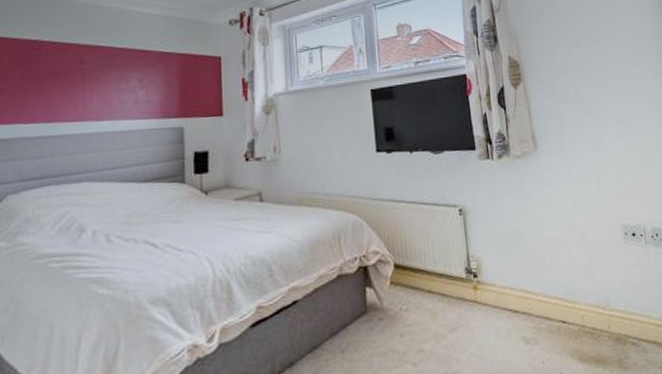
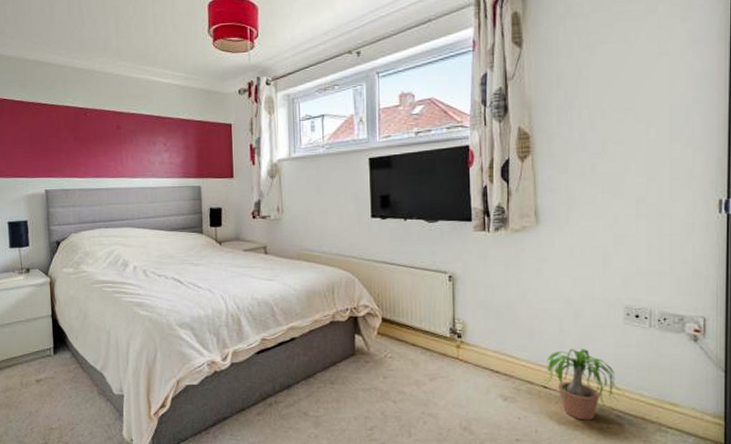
potted plant: none [559,274,636,354] -> present [541,349,625,421]

